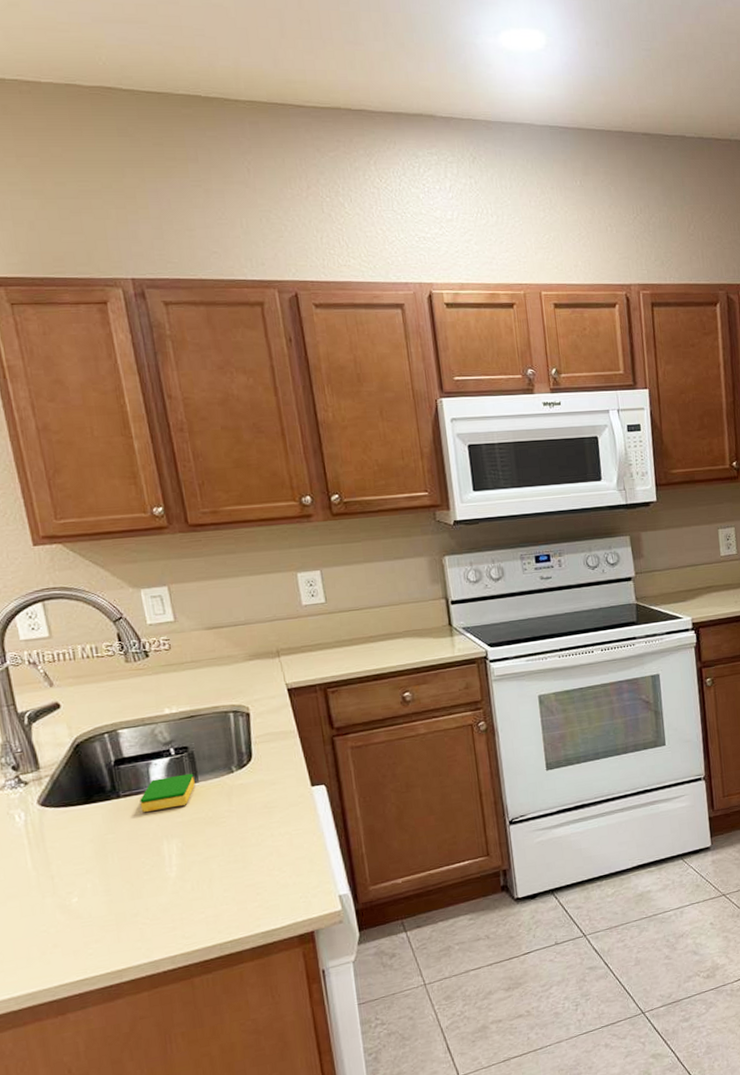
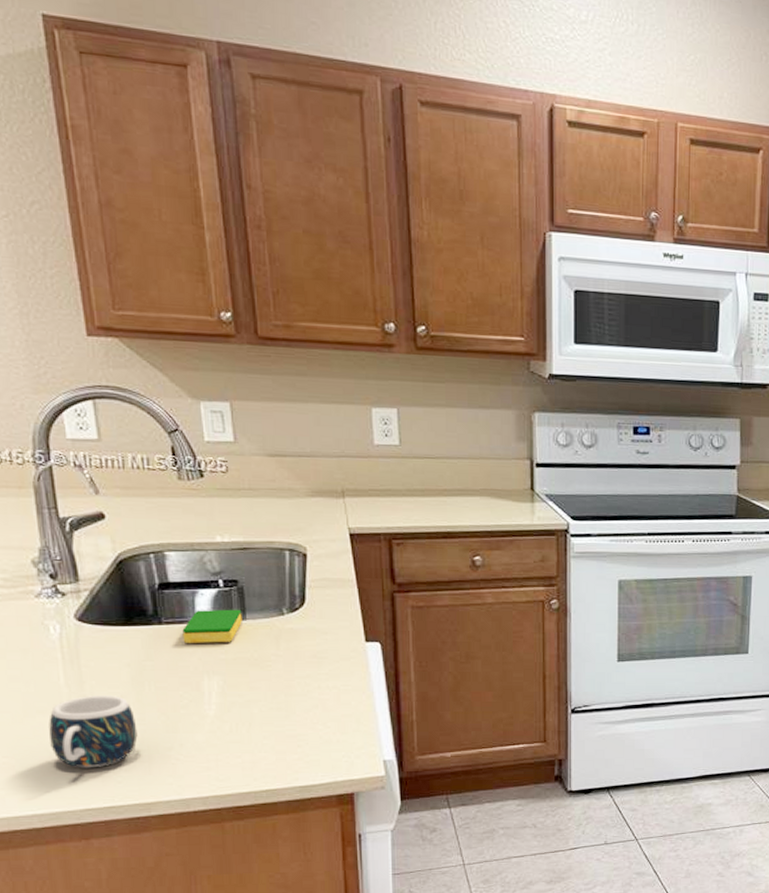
mug: none [19,871,105,946] -> present [49,696,138,768]

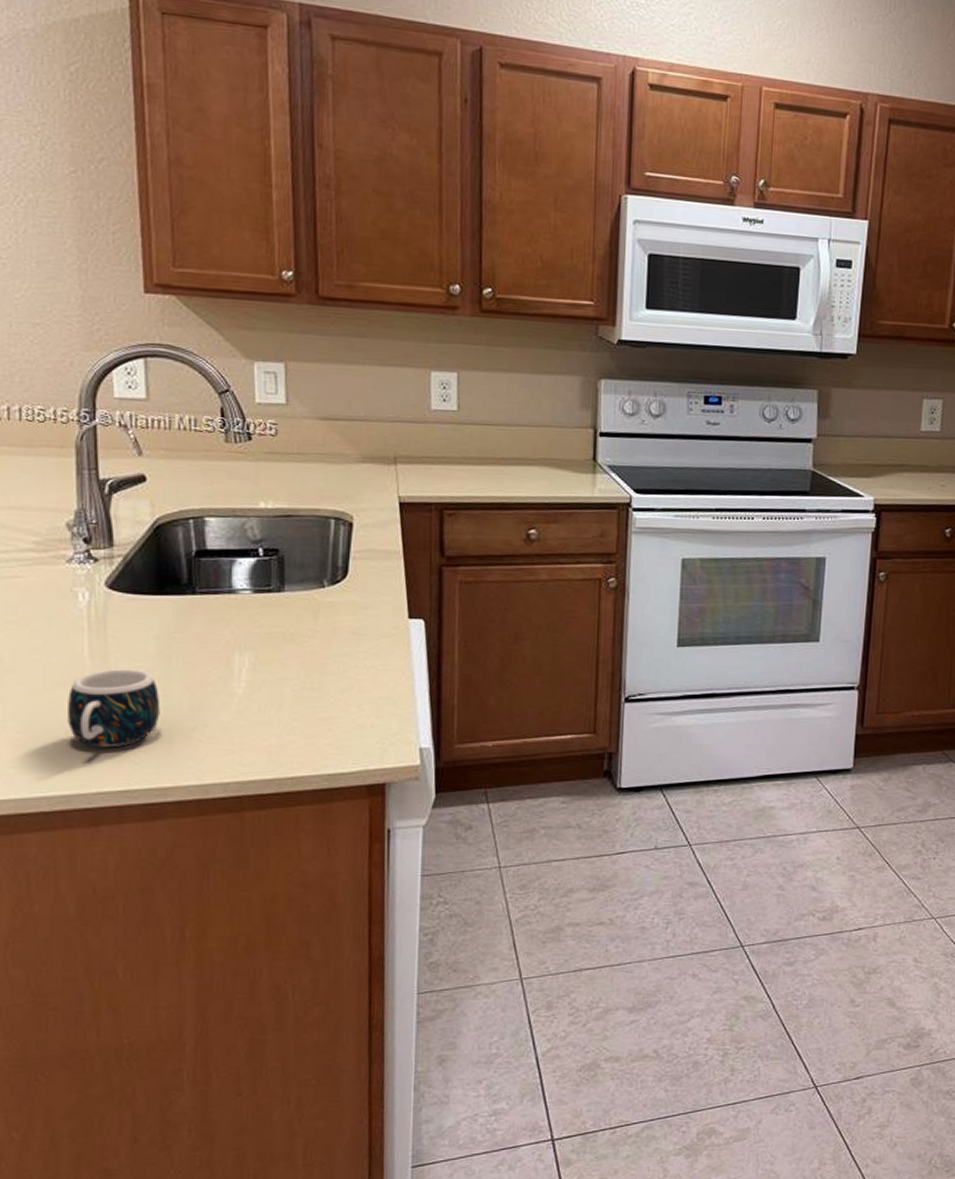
dish sponge: present [182,609,242,643] -> none [216,579,280,616]

